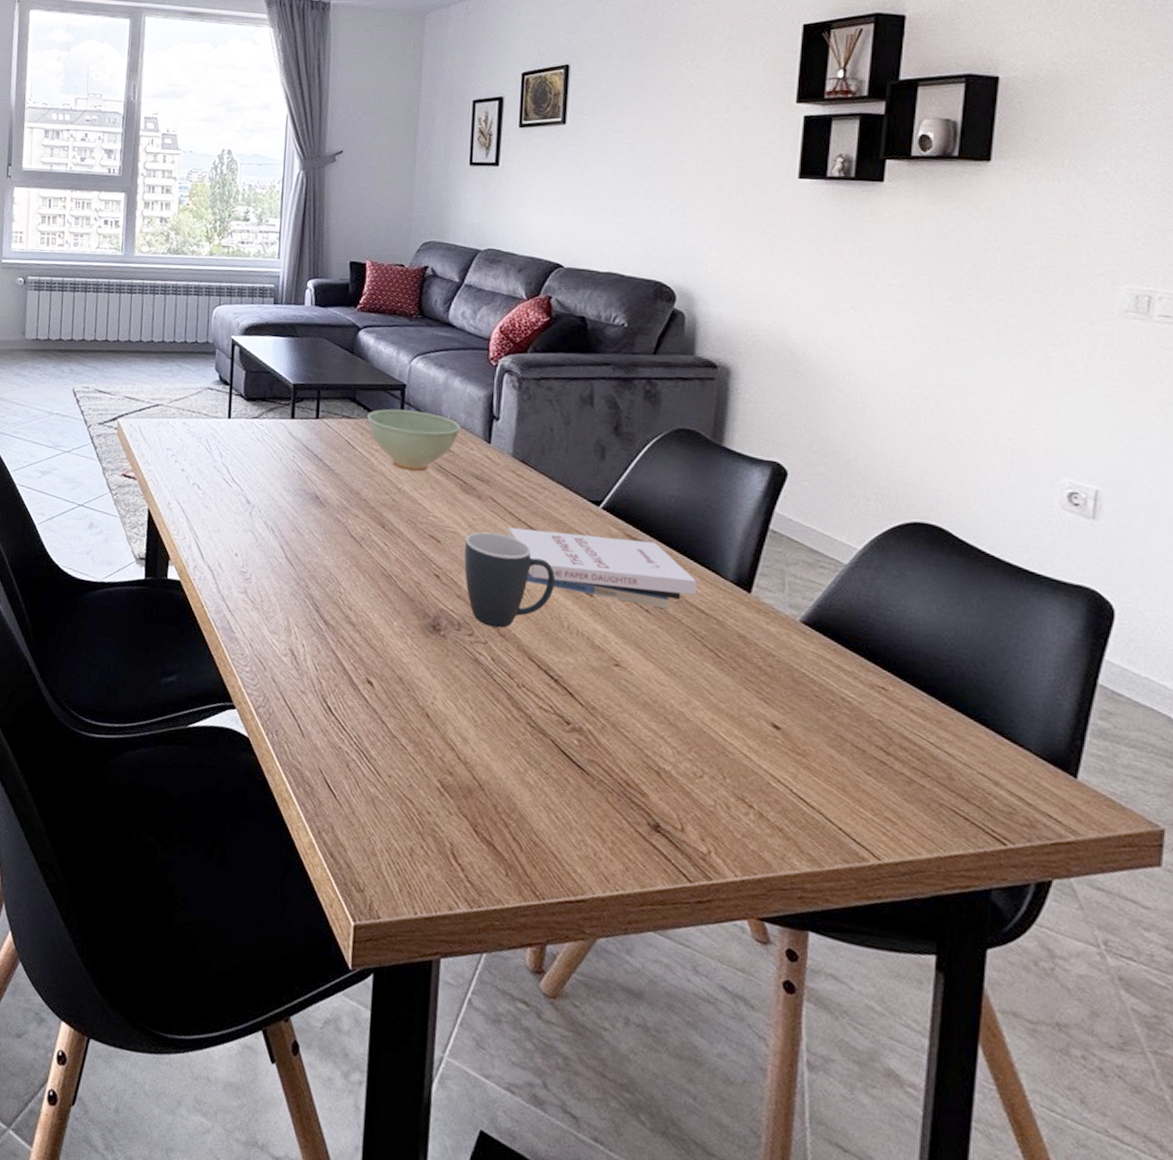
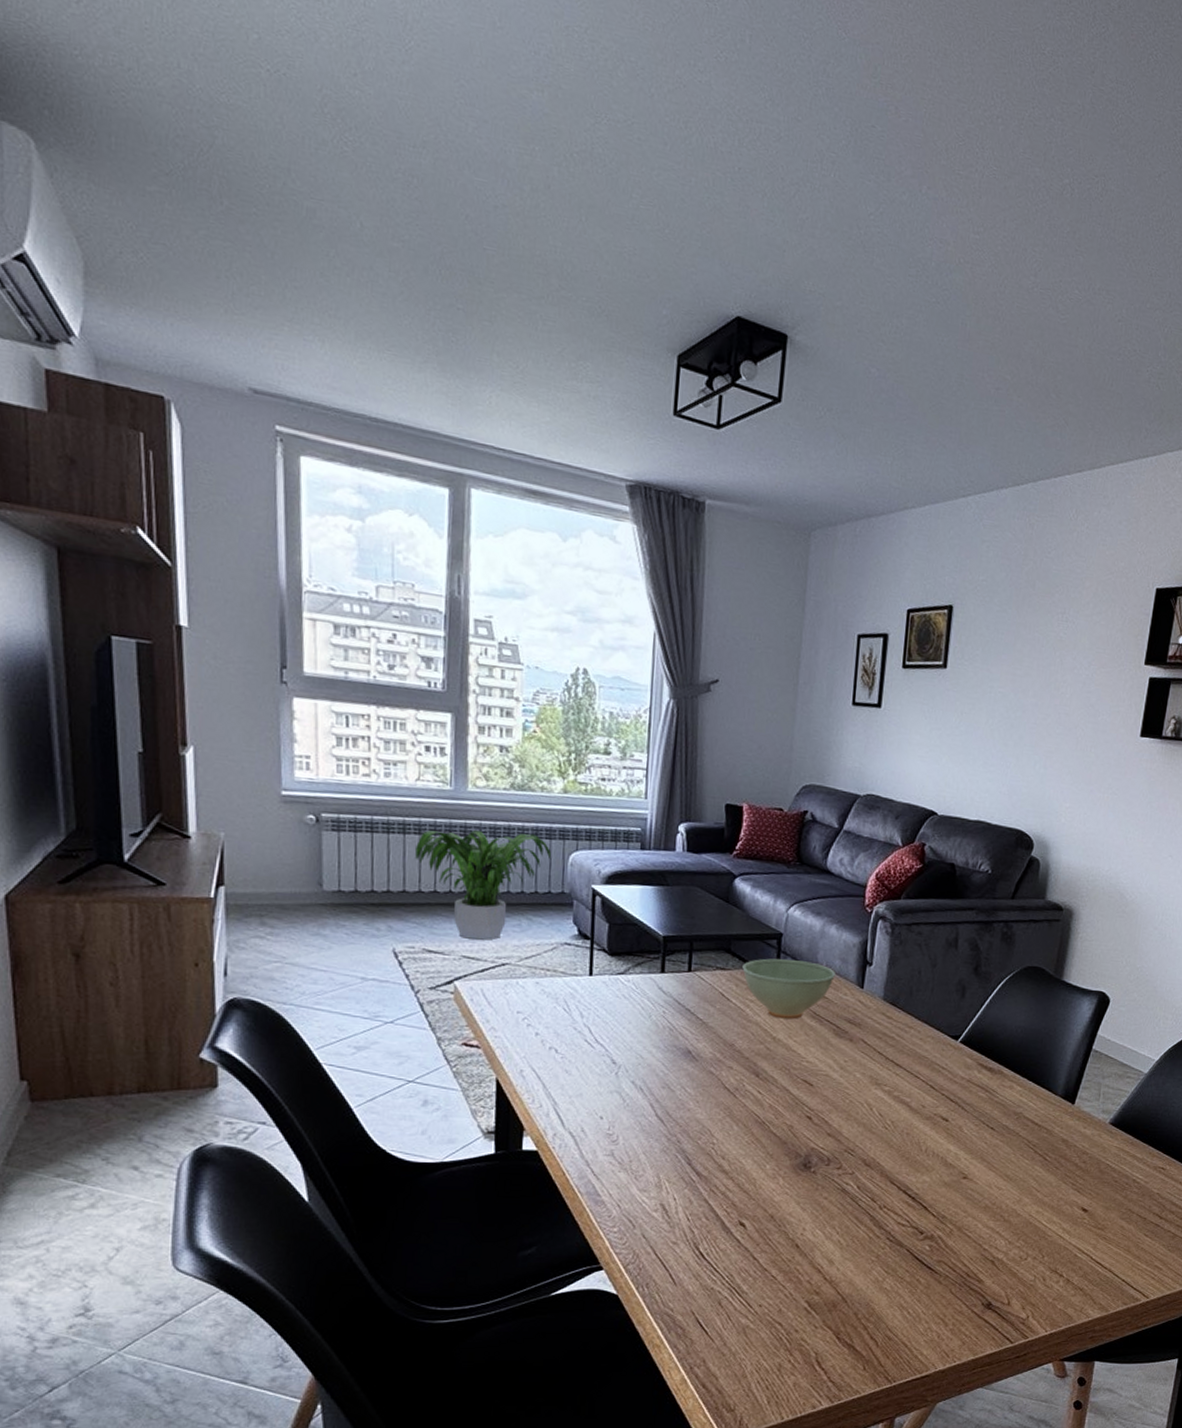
potted plant: none [93,289,199,383] -> present [415,830,552,940]
mug: present [464,532,556,629] -> none [835,1072,917,1159]
books: present [507,527,698,609] -> none [875,1066,1034,1125]

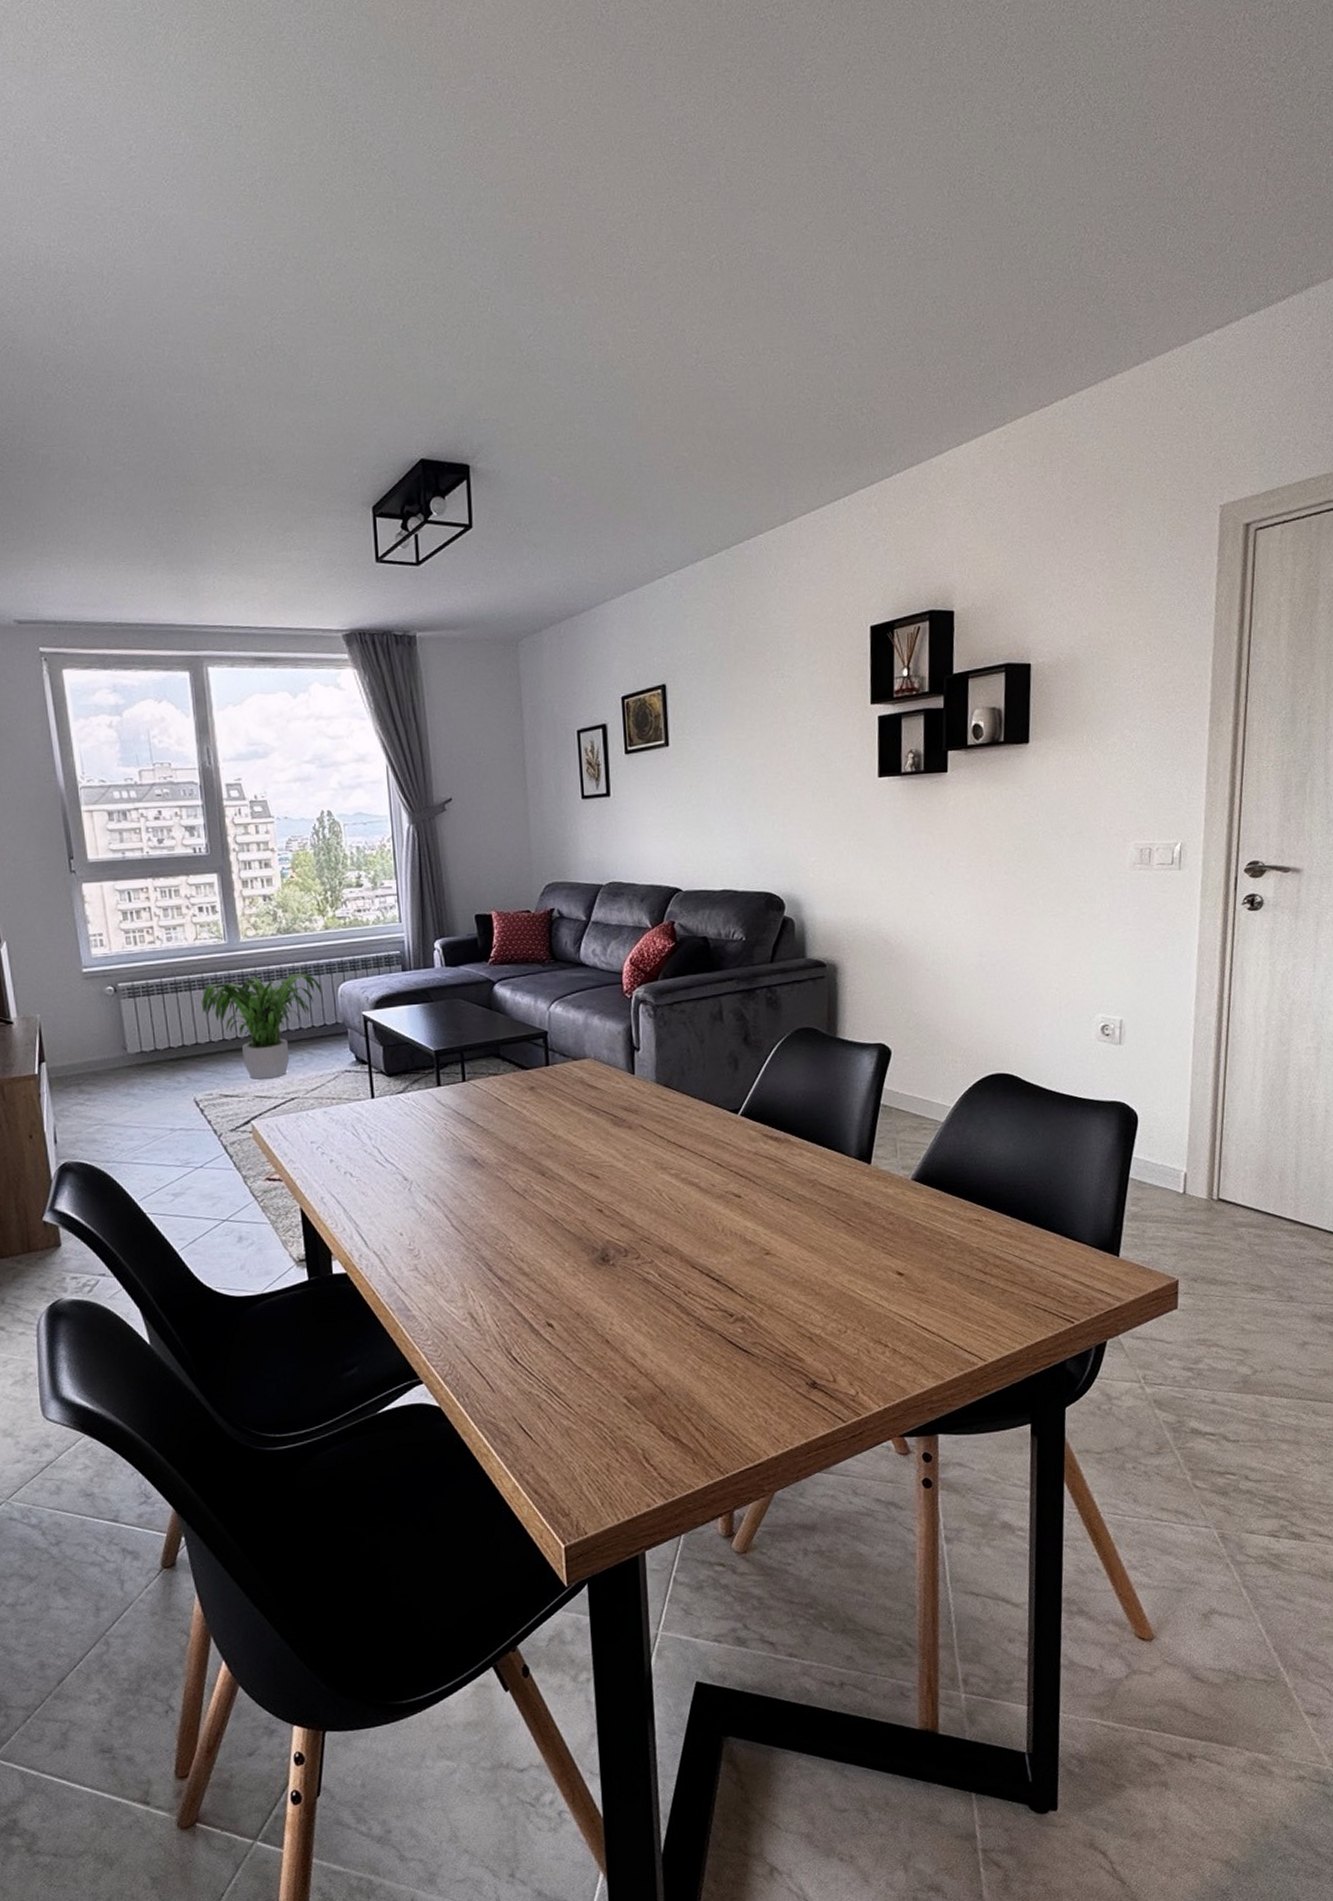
bowl: present [742,958,835,1020] -> none [513,1055,605,1116]

